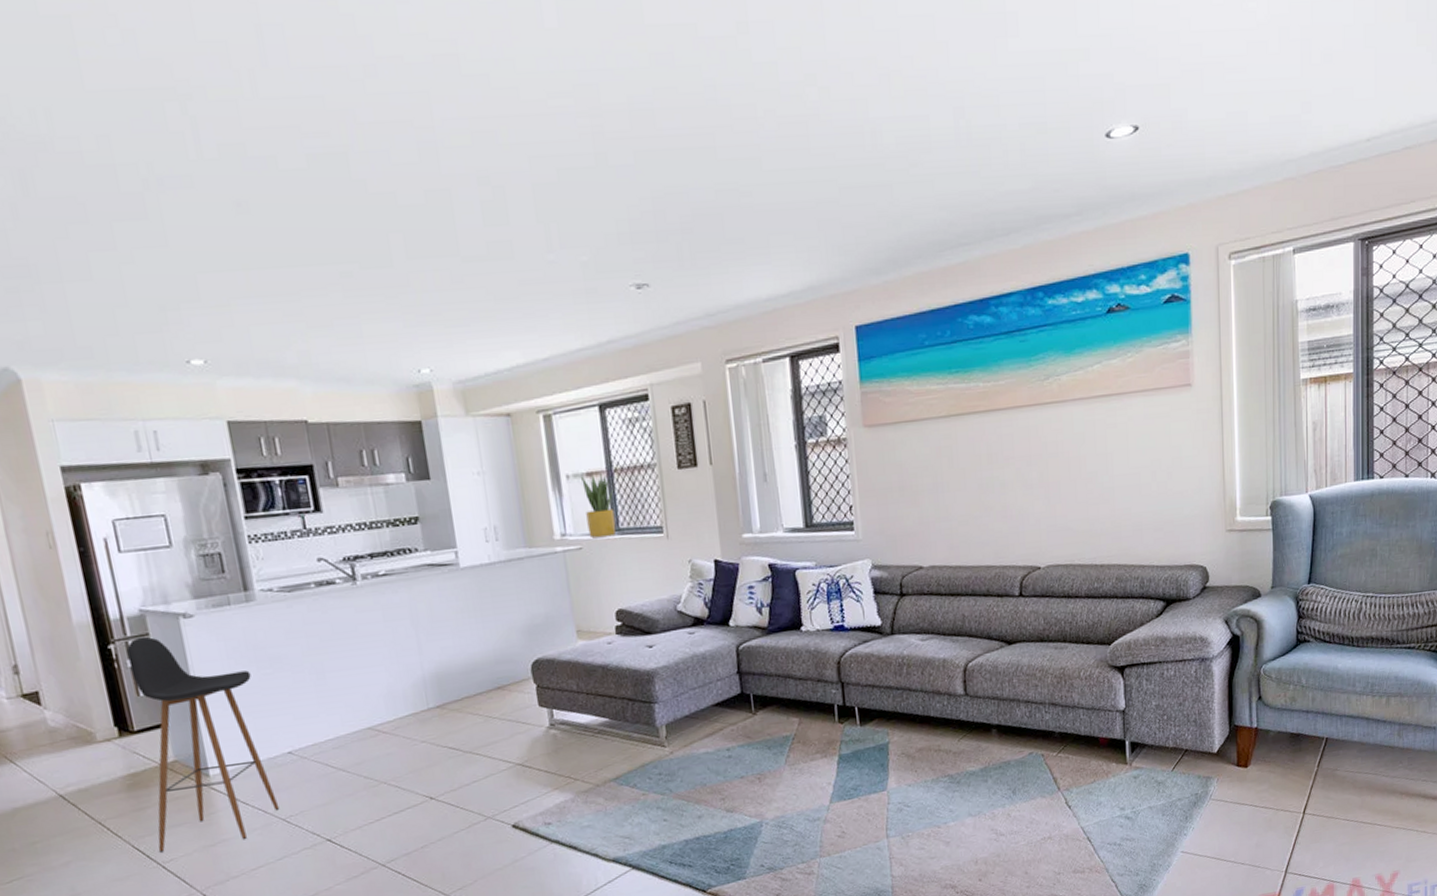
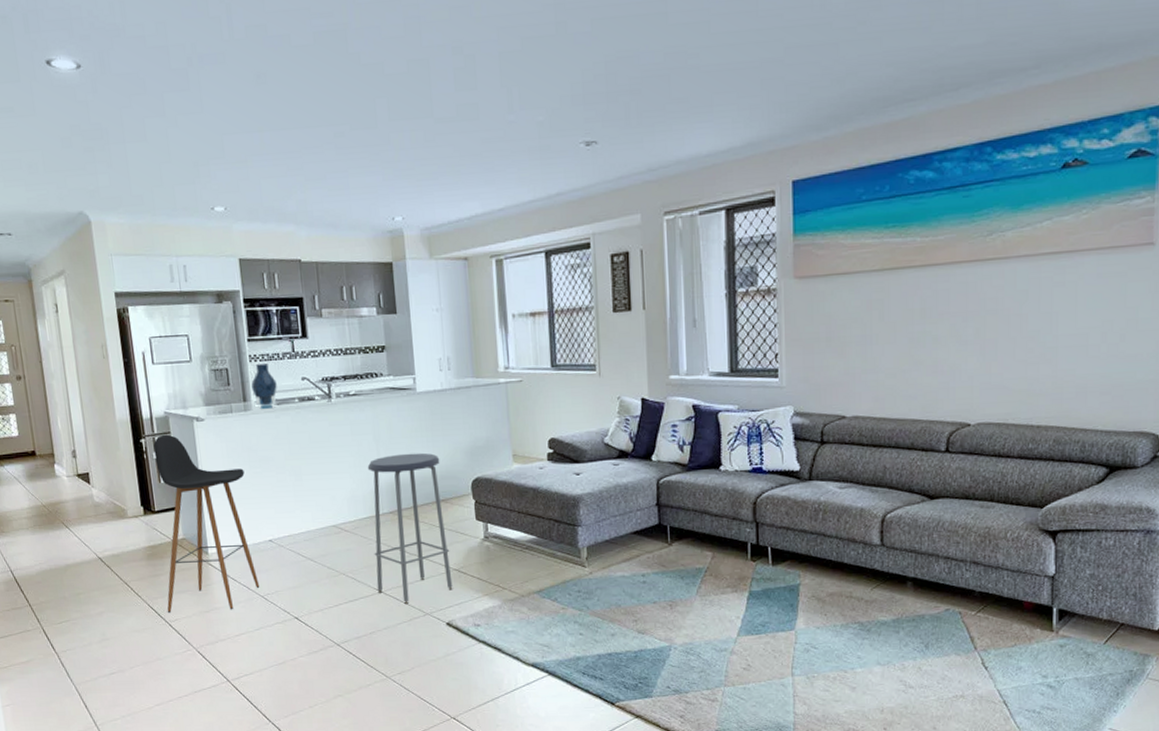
vase: none [253,544,287,598] -> present [251,364,277,409]
bar stool: none [405,636,517,810] -> present [367,452,453,605]
planter: present [580,474,617,539] -> none [524,314,554,373]

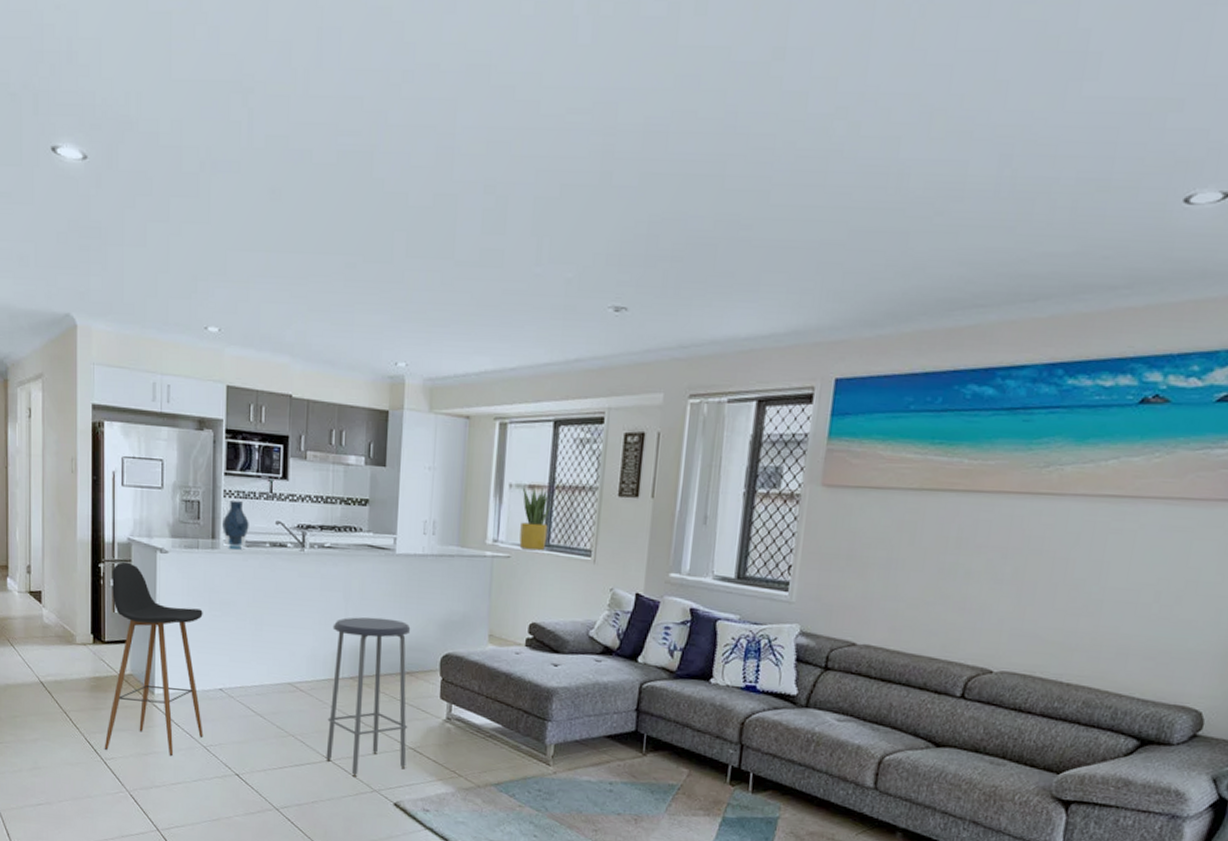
planter: none [524,314,554,373] -> present [519,487,551,551]

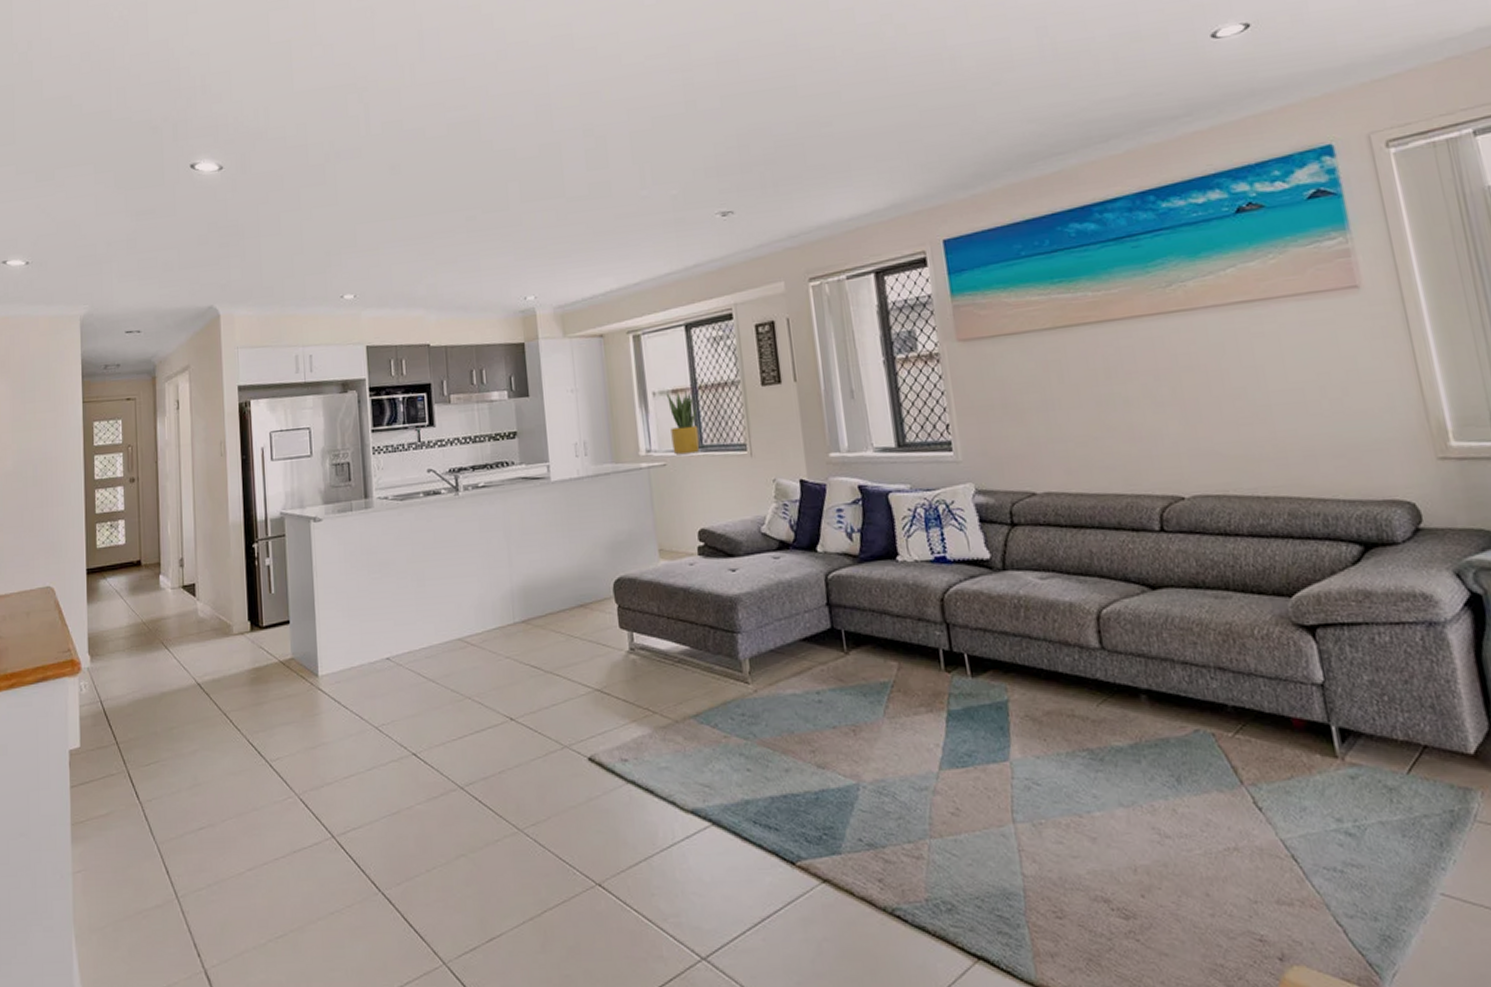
bar stool: present [104,561,203,757] -> none [266,537,374,750]
vase: present [222,501,249,550] -> none [374,455,401,506]
bar stool: present [326,617,411,778] -> none [497,550,595,736]

